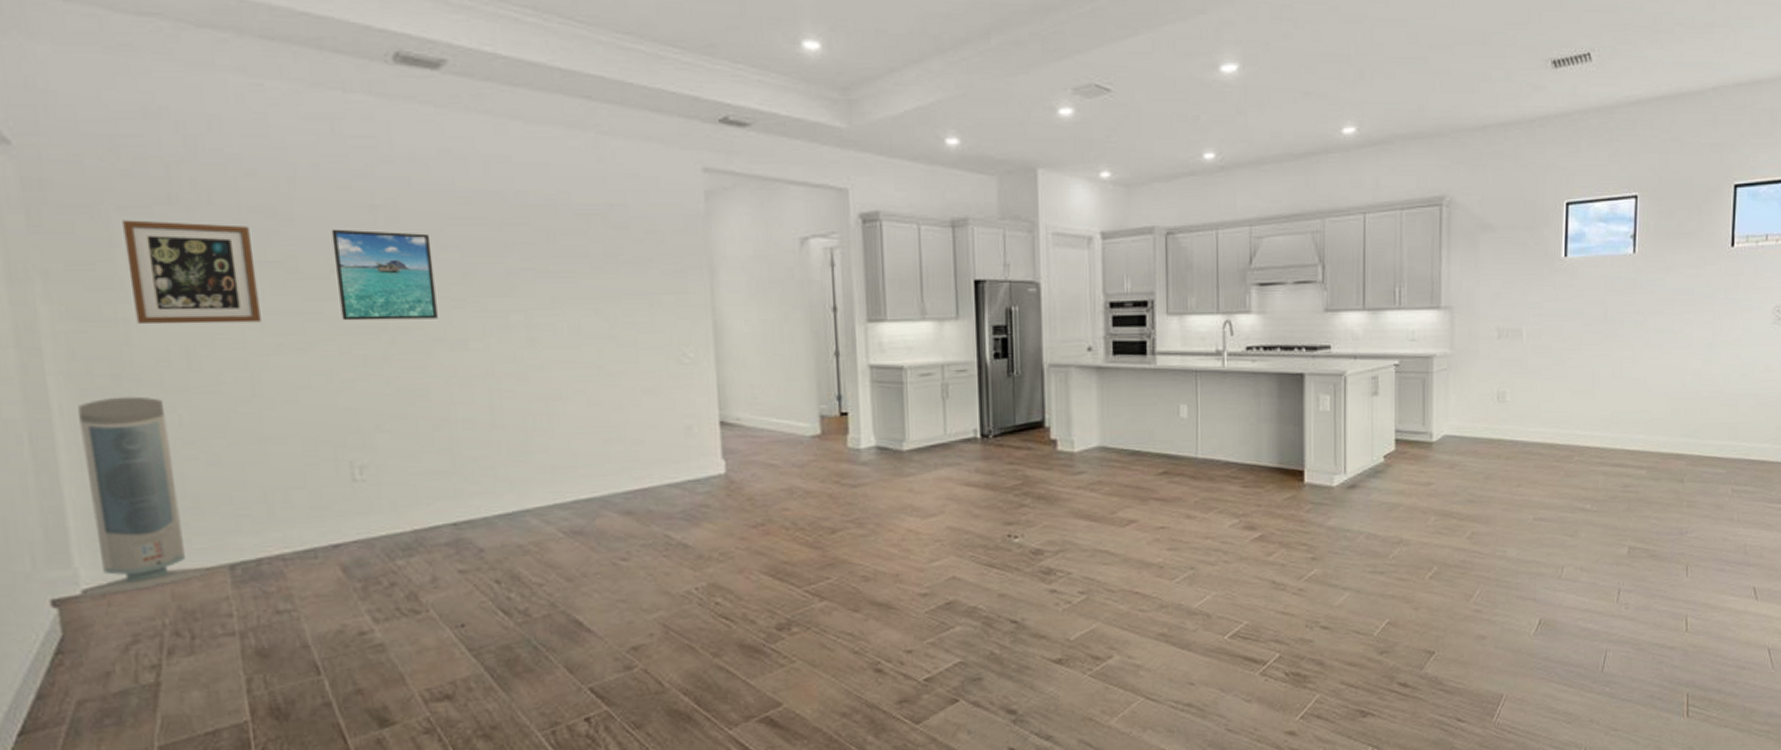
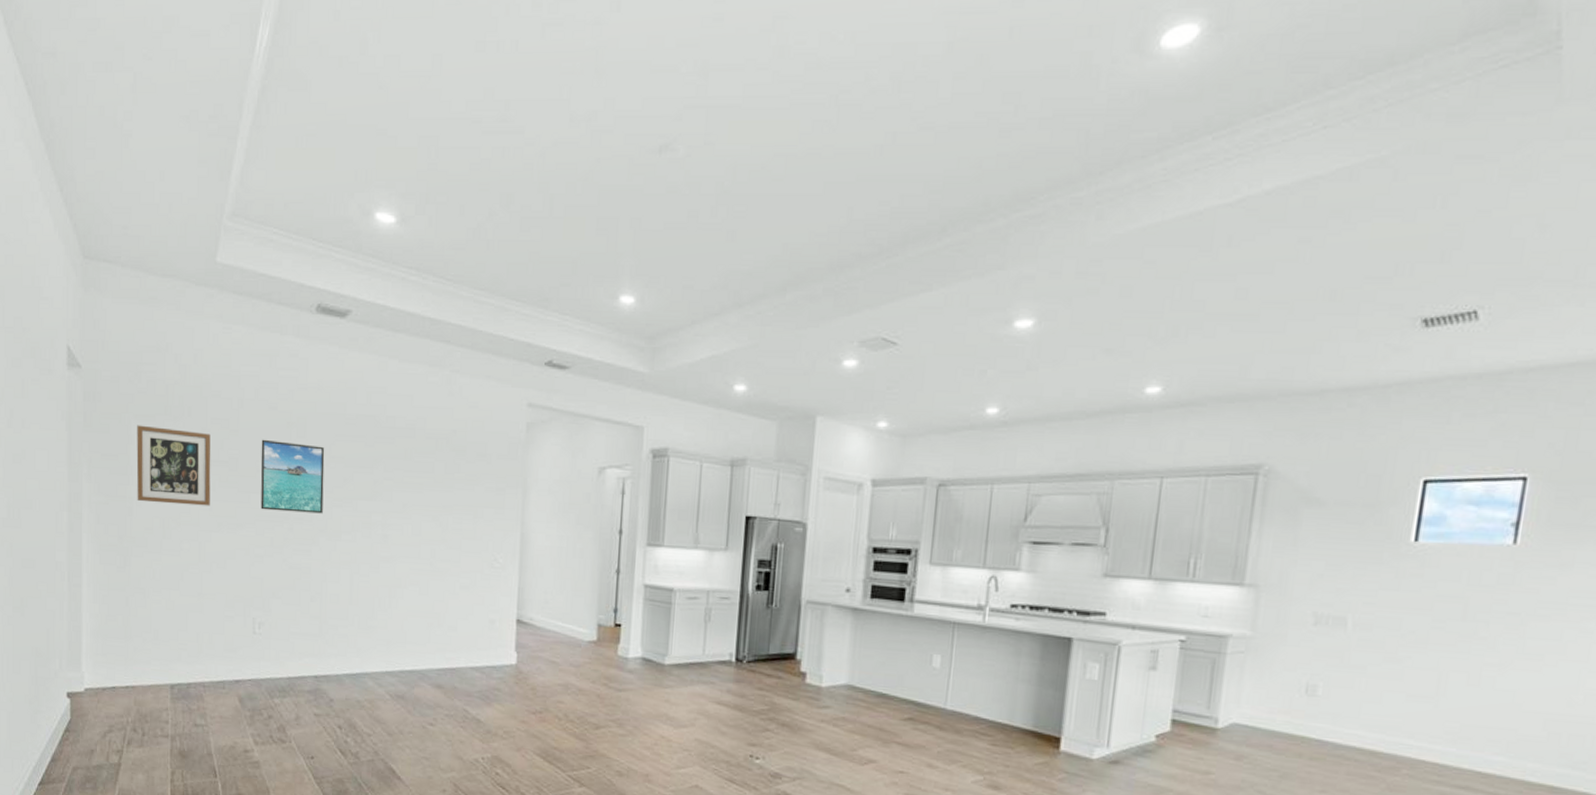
air purifier: present [78,396,208,597] -> none [86,552,157,695]

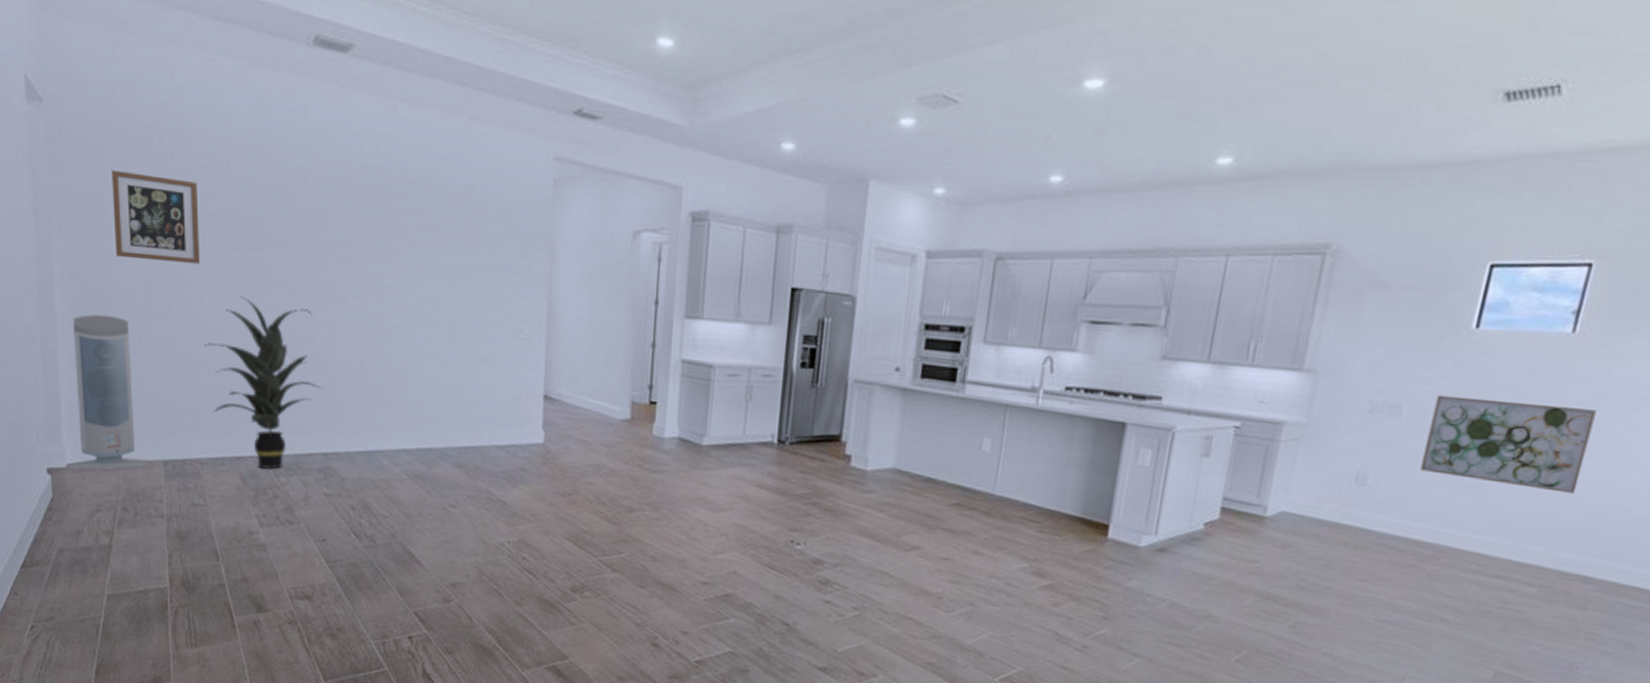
air purifier: none [86,552,157,695] -> present [68,314,149,471]
indoor plant: none [211,533,316,692] -> present [204,296,323,470]
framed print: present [260,439,325,514] -> none [255,190,328,276]
wall art: none [1371,607,1547,703] -> present [1420,395,1597,494]

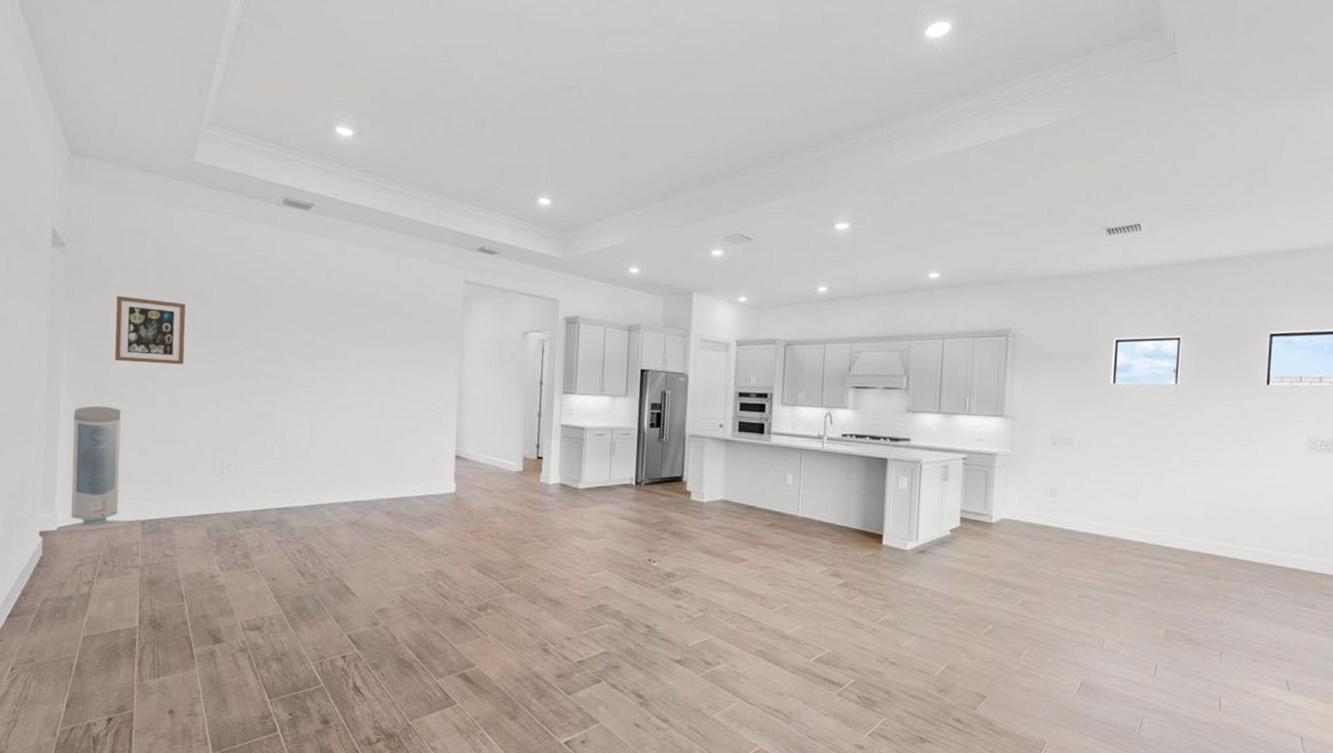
indoor plant: present [204,296,323,470] -> none [182,388,279,524]
wall art: present [1420,395,1597,494] -> none [1092,430,1200,496]

